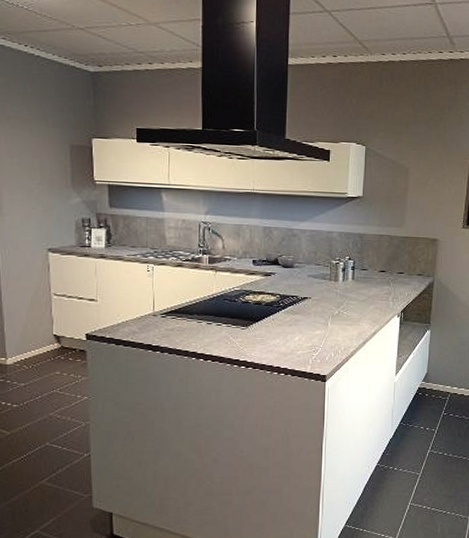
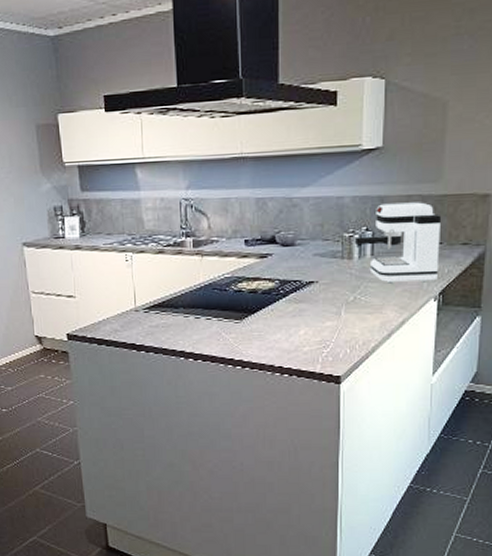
coffee maker: none [339,240,404,302] -> present [354,202,442,283]

